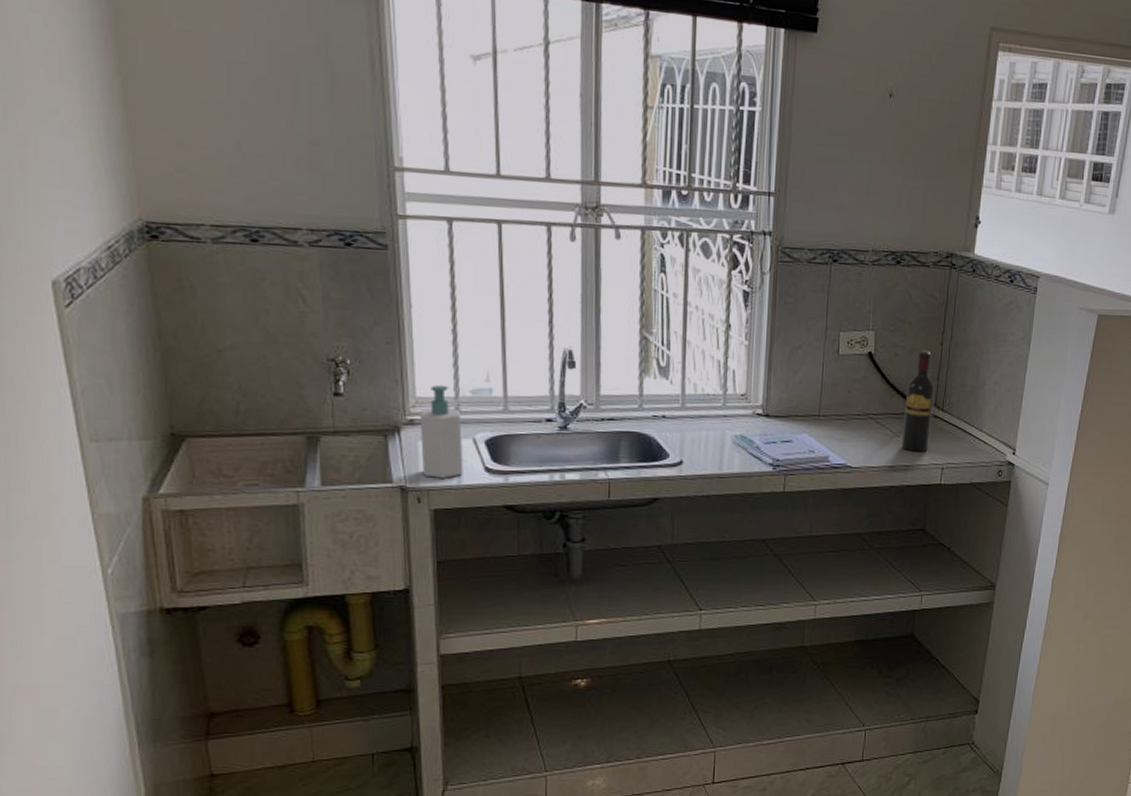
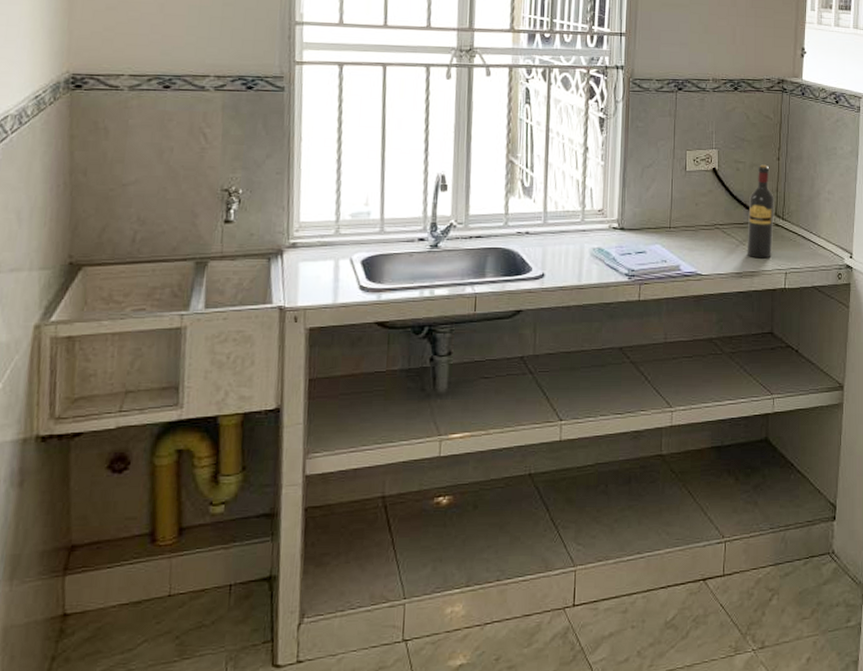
soap bottle: present [419,384,463,478] -> none [301,210,340,297]

